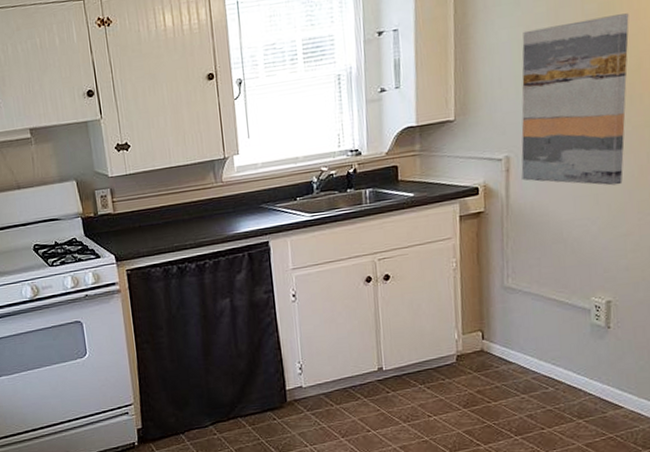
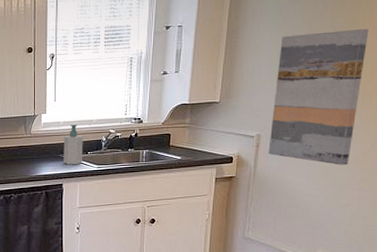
soap bottle: none [264,164,291,216] -> present [63,124,83,165]

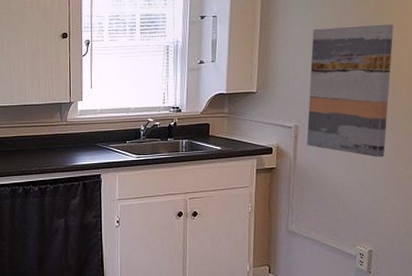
soap bottle: present [63,124,83,165] -> none [101,112,122,155]

